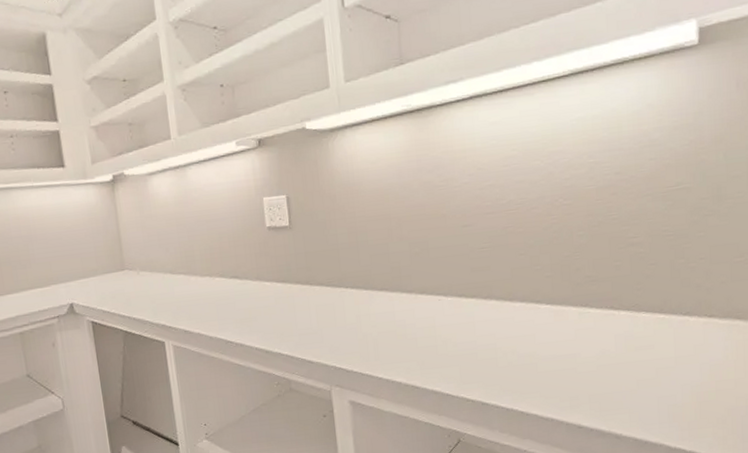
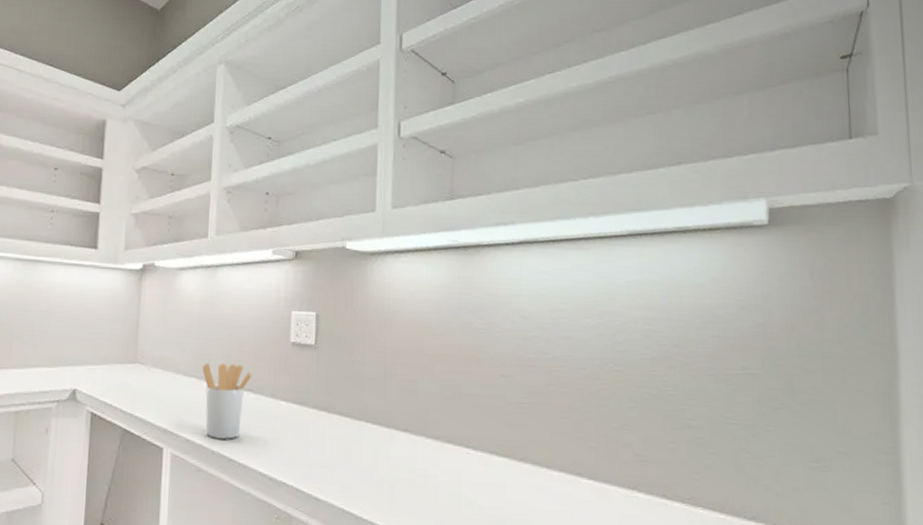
utensil holder: none [188,255,236,326] -> present [203,363,253,439]

